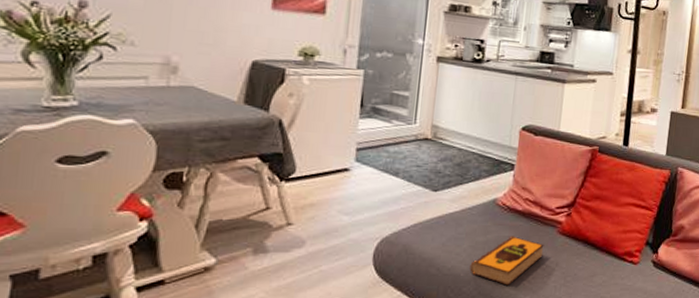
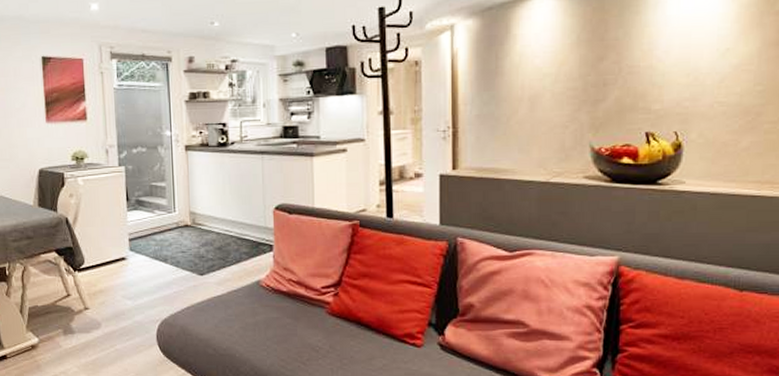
hardback book: present [469,236,544,286] -> none [243,317,315,367]

